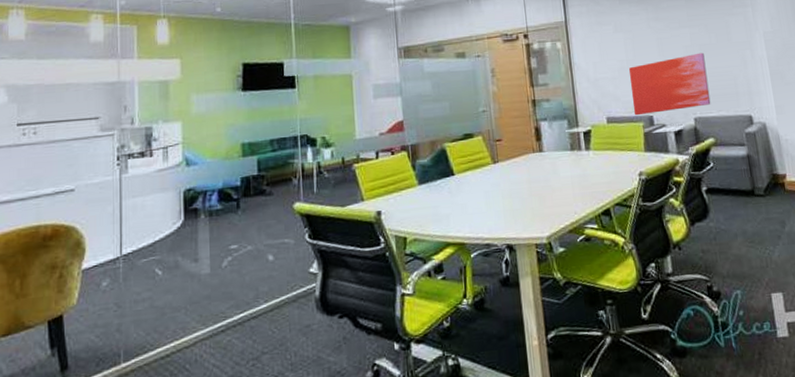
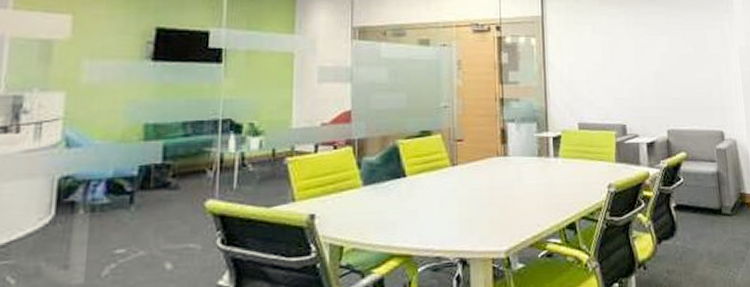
wall art: present [629,52,711,116] -> none [605,62,685,124]

